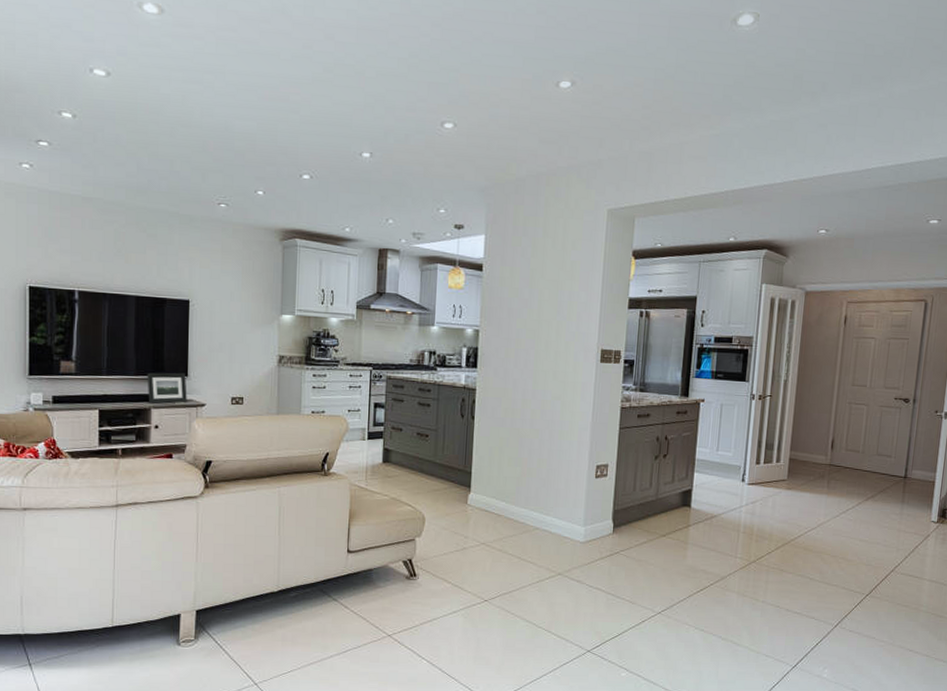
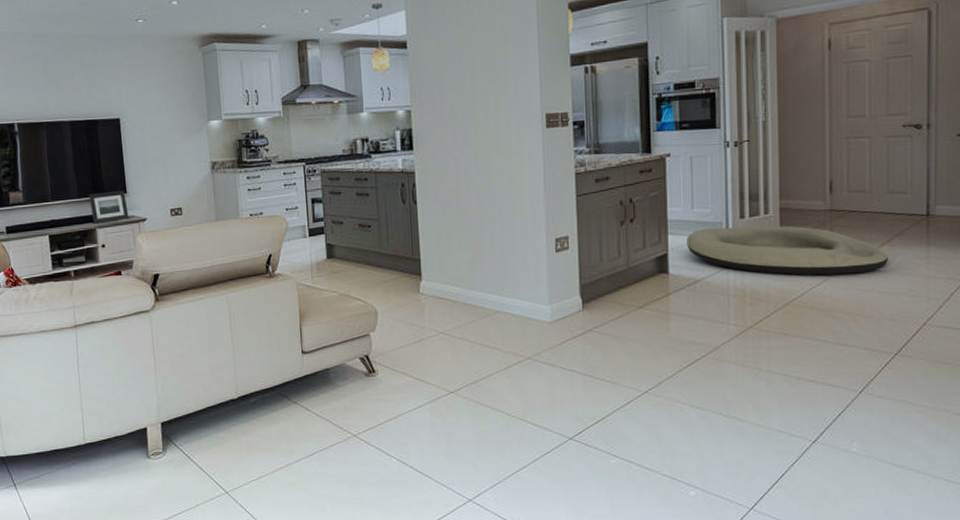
dog bed: none [709,470,871,522] -> present [687,225,888,276]

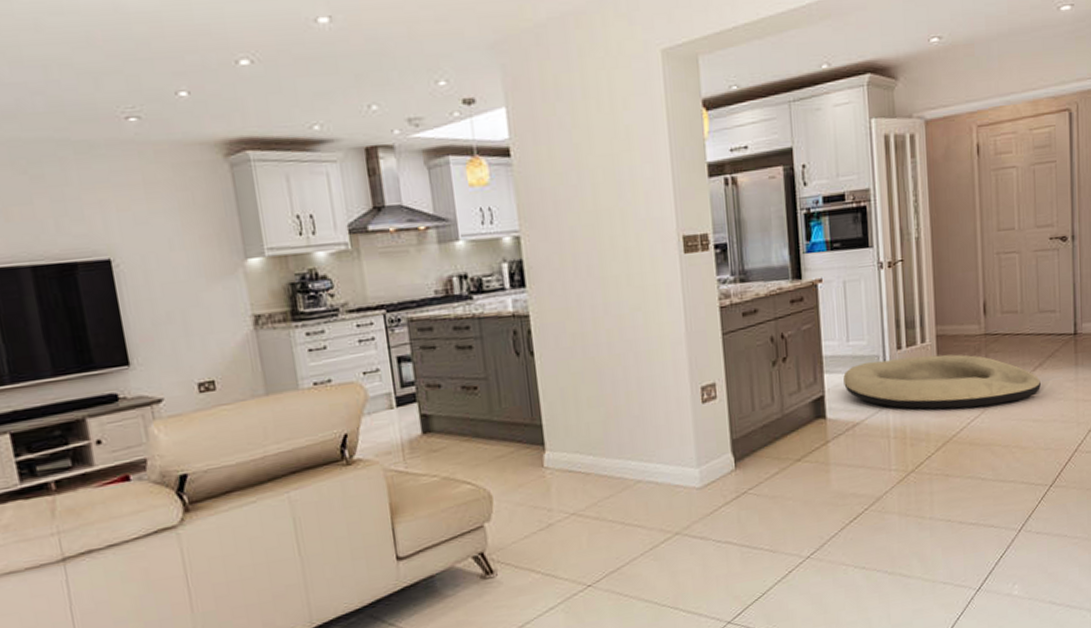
picture frame: present [88,190,129,223] -> none [70,361,136,411]

